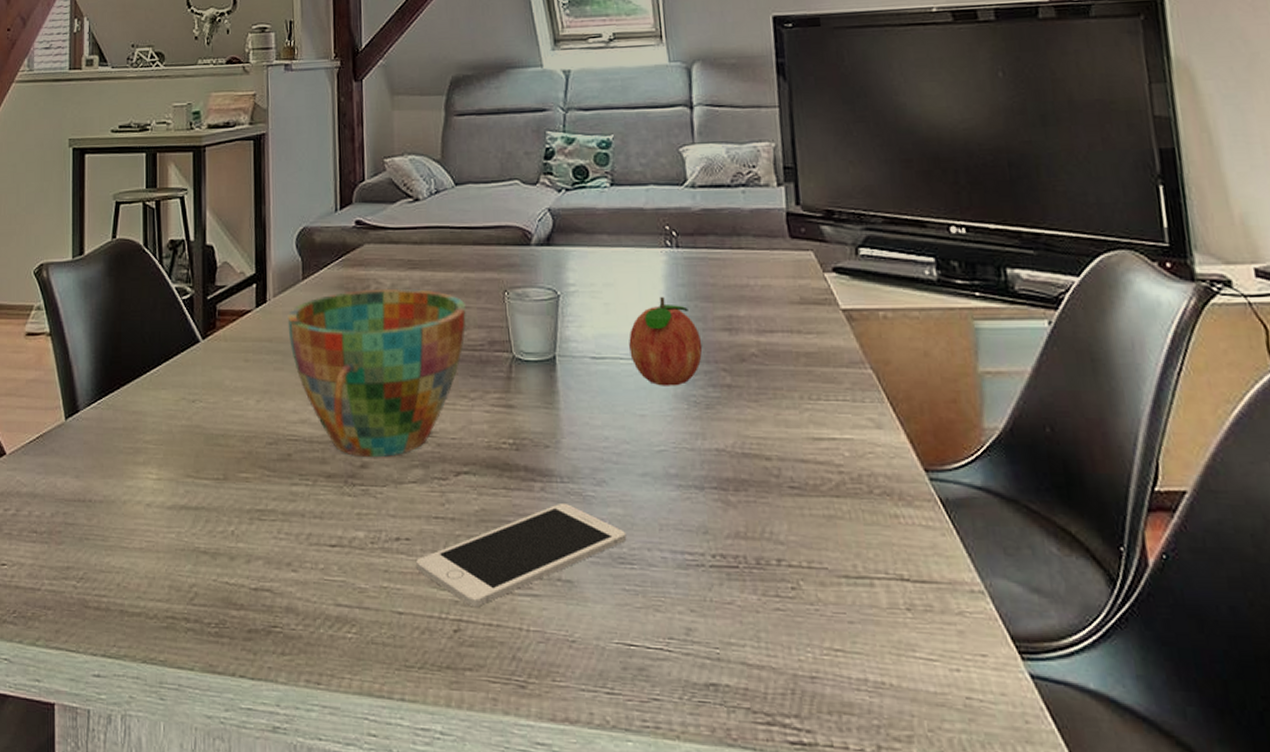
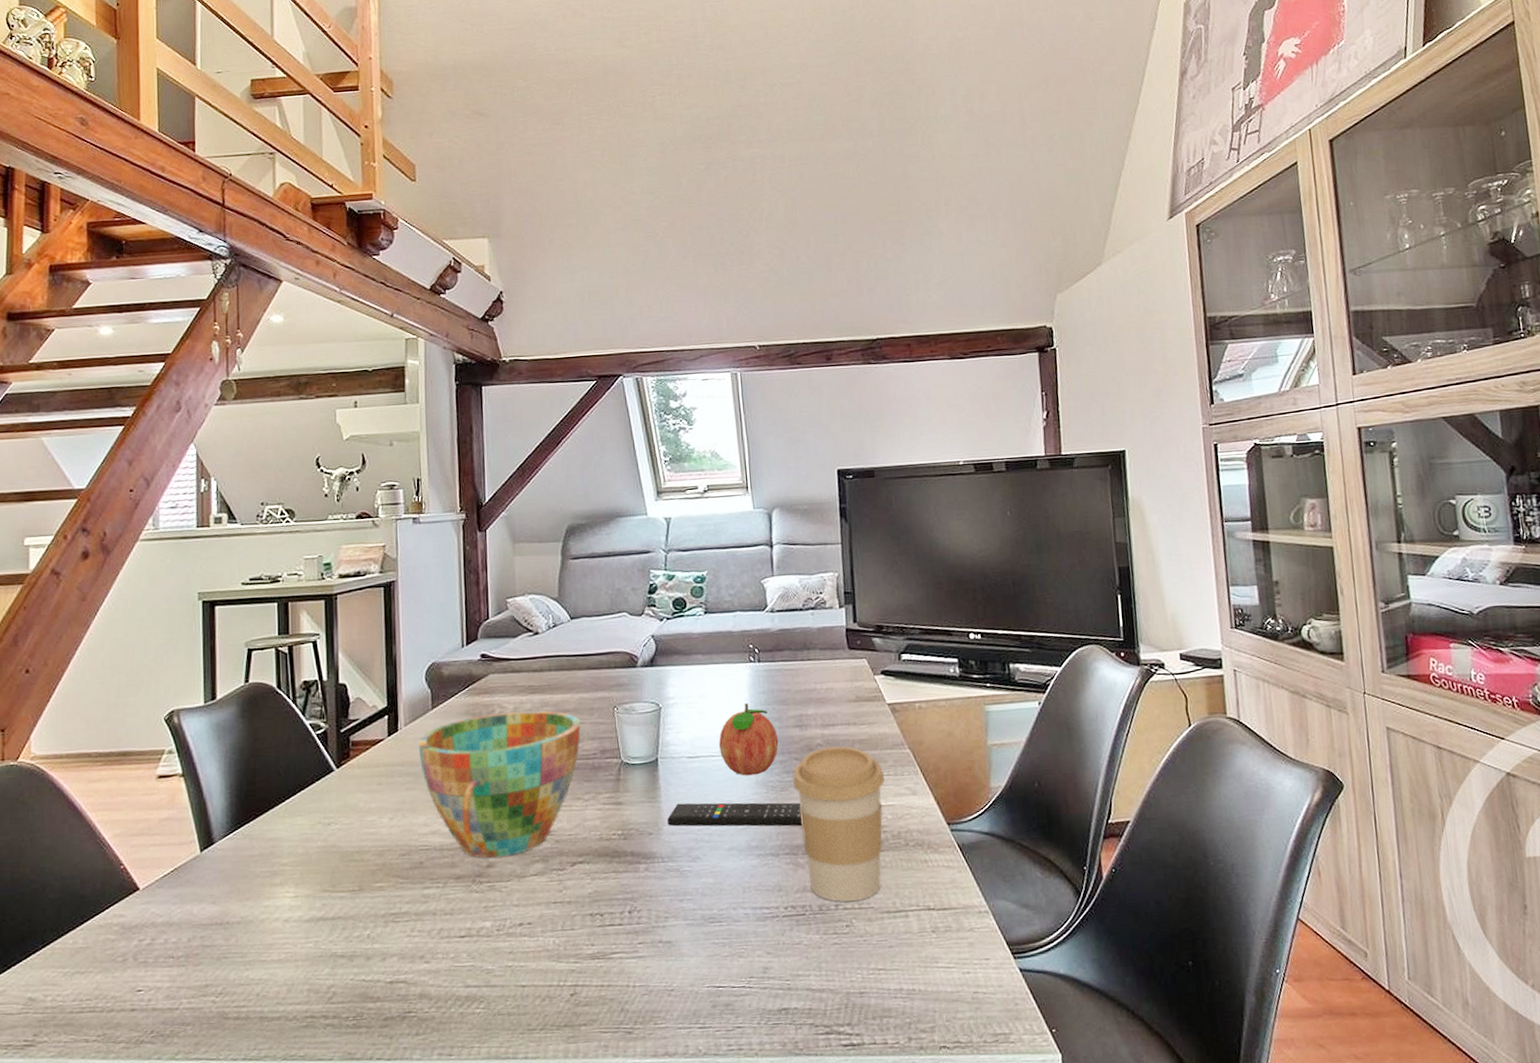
cell phone: present [416,502,627,608] -> none [538,878,716,974]
remote control: none [567,413,734,454] -> present [667,802,803,827]
coffee cup: none [721,358,840,557] -> present [793,746,885,902]

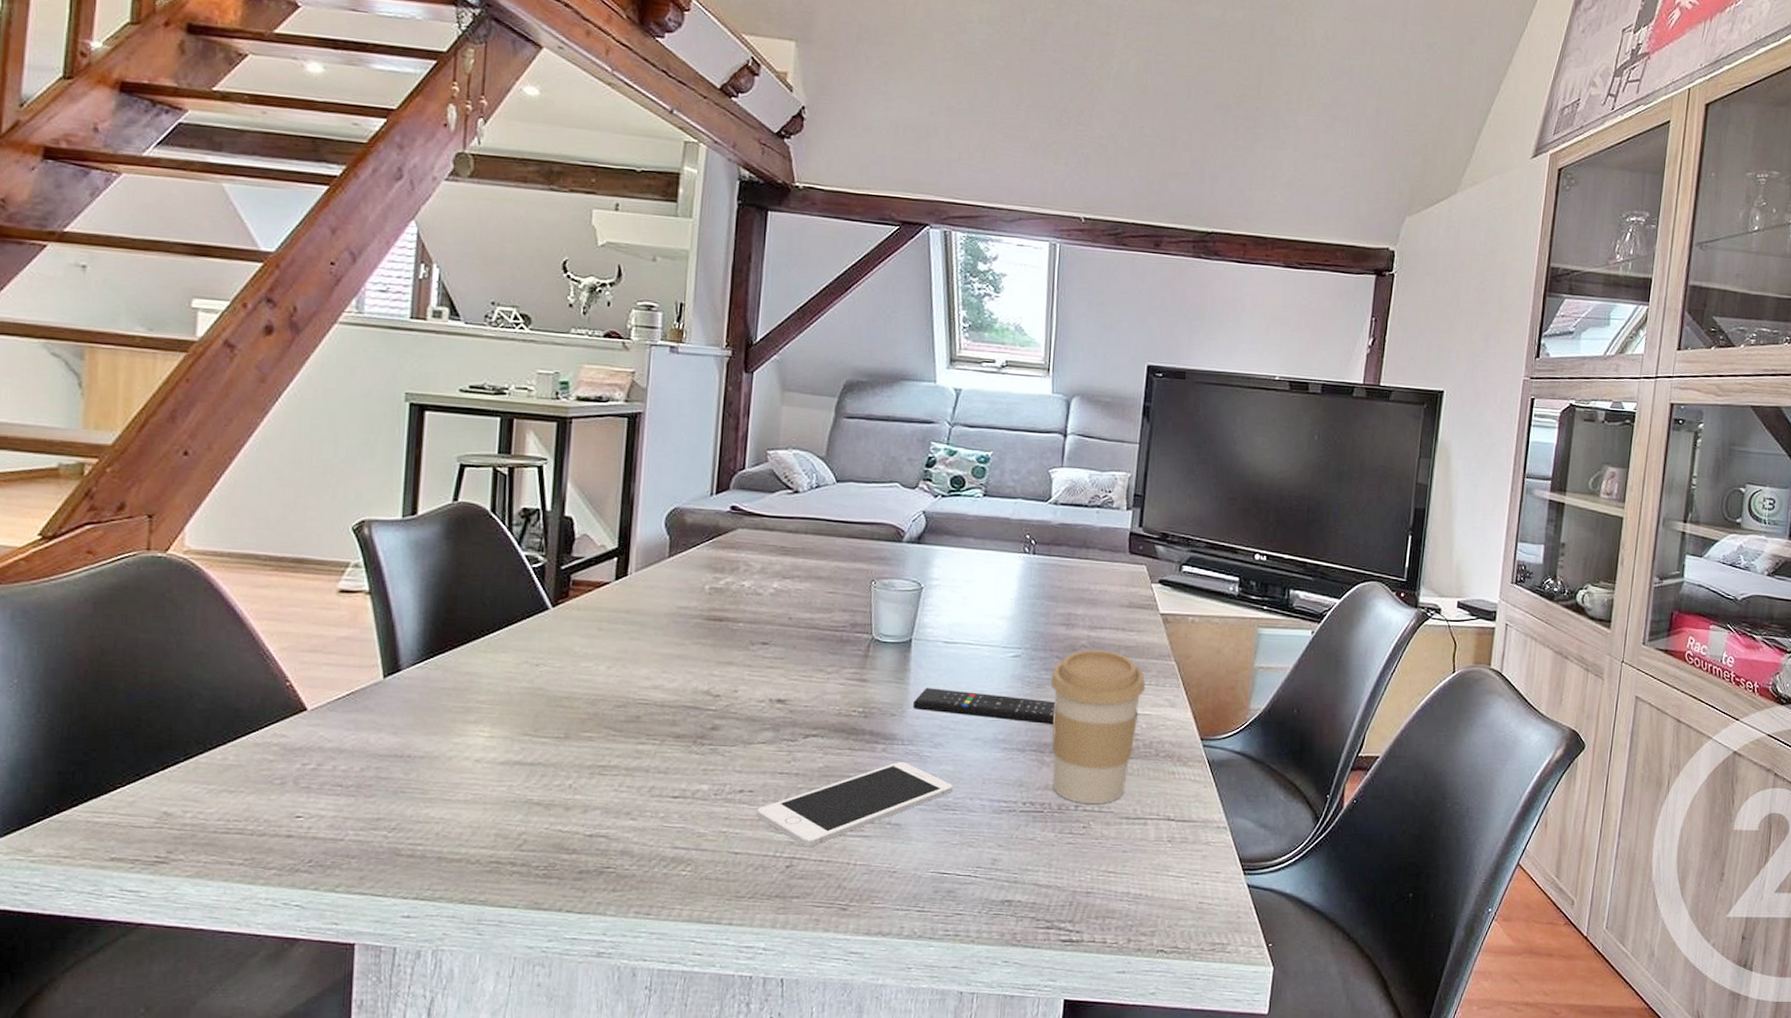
cup: present [418,710,581,858] -> none [648,571,833,721]
cell phone: none [538,878,716,974] -> present [757,761,953,847]
fruit: present [719,702,779,776] -> none [979,594,1043,669]

